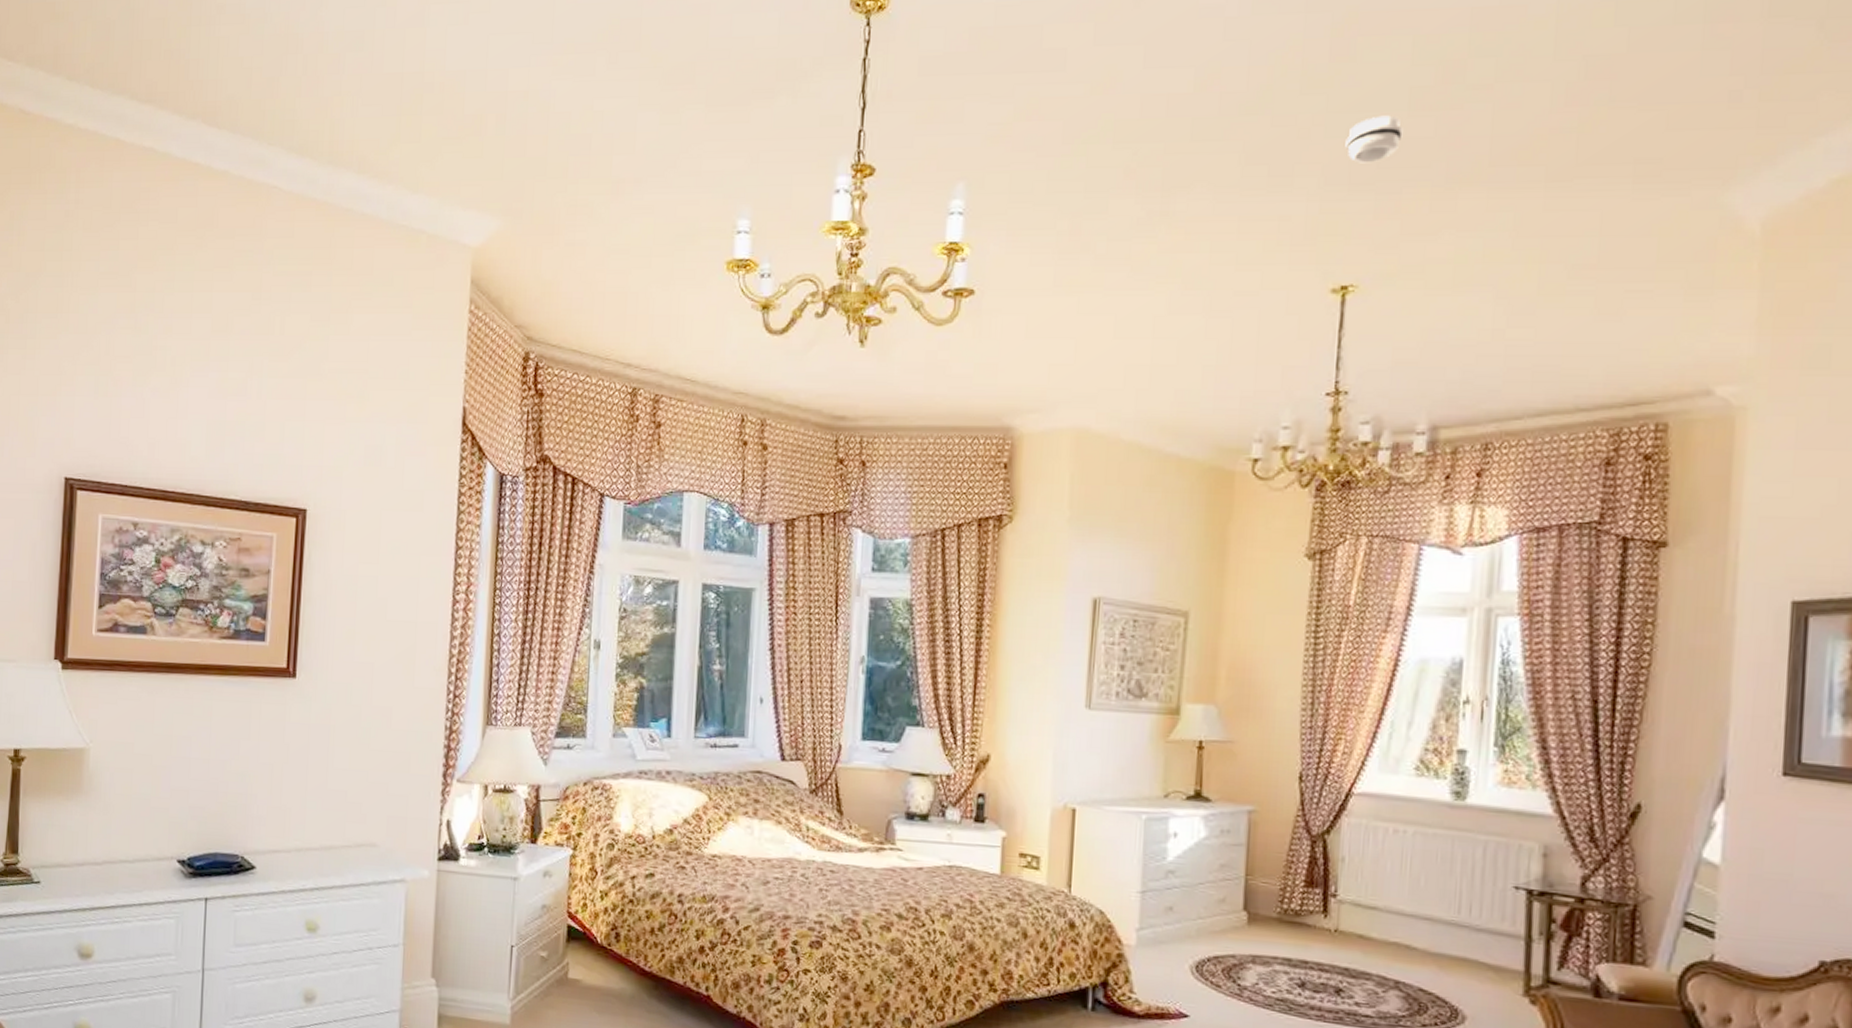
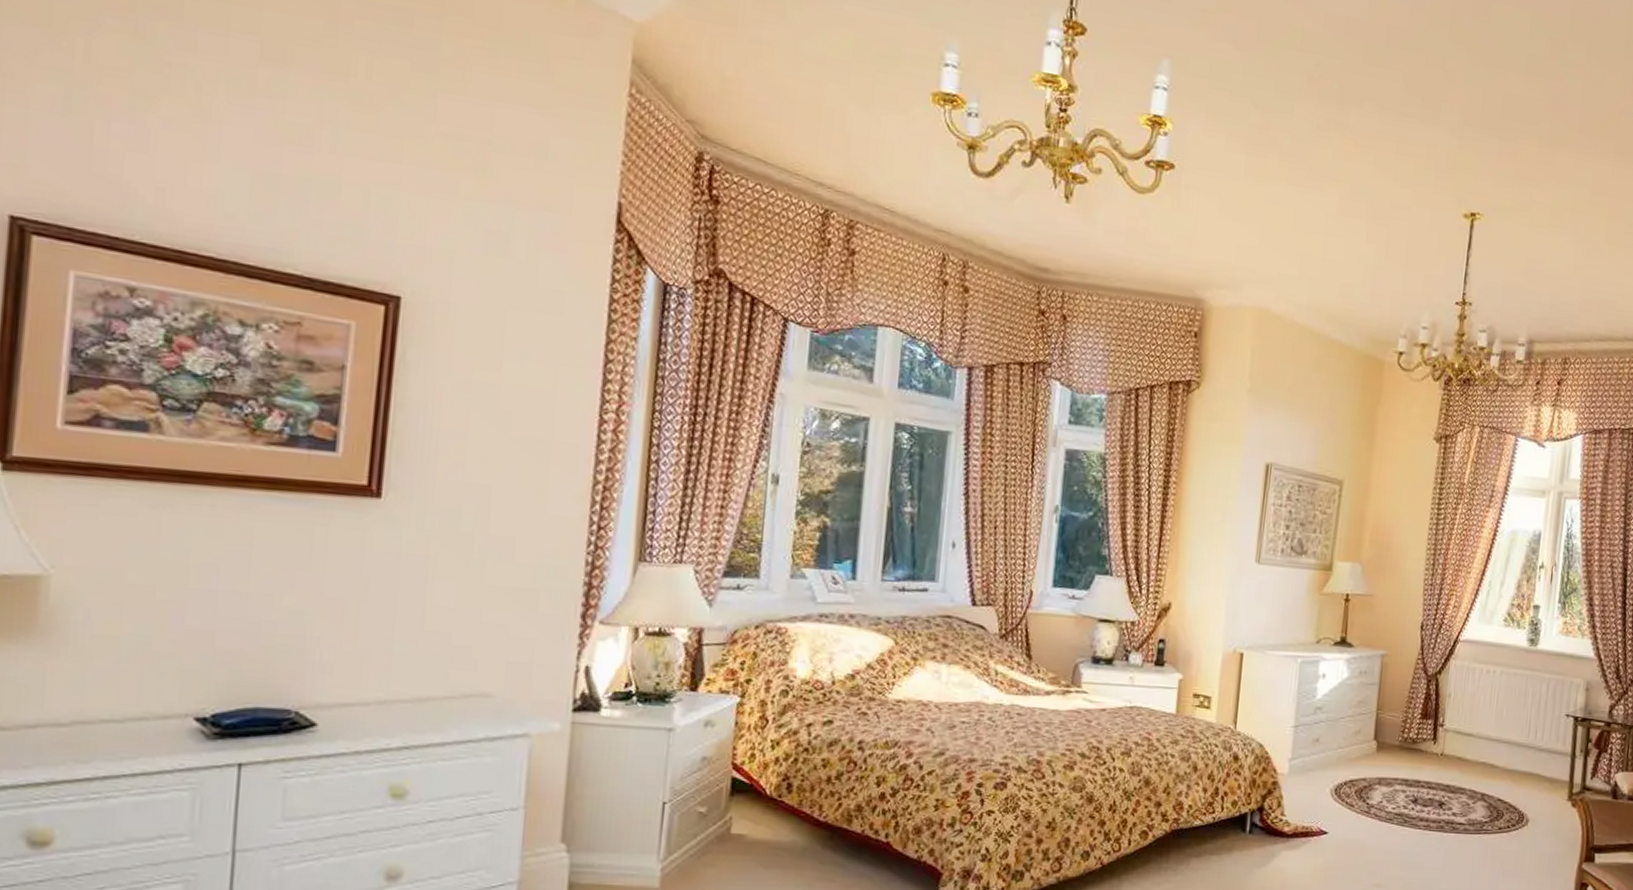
smoke detector: present [1345,115,1403,164] -> none [1479,73,1522,113]

